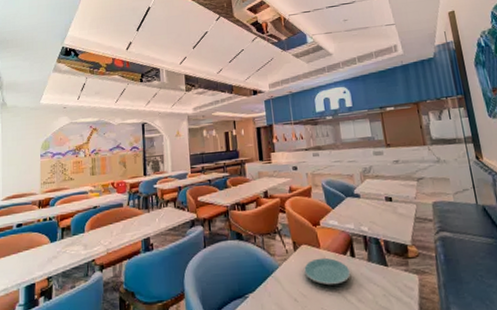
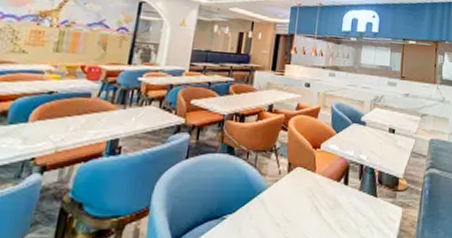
plate: present [304,257,351,286] -> none [294,182,341,212]

